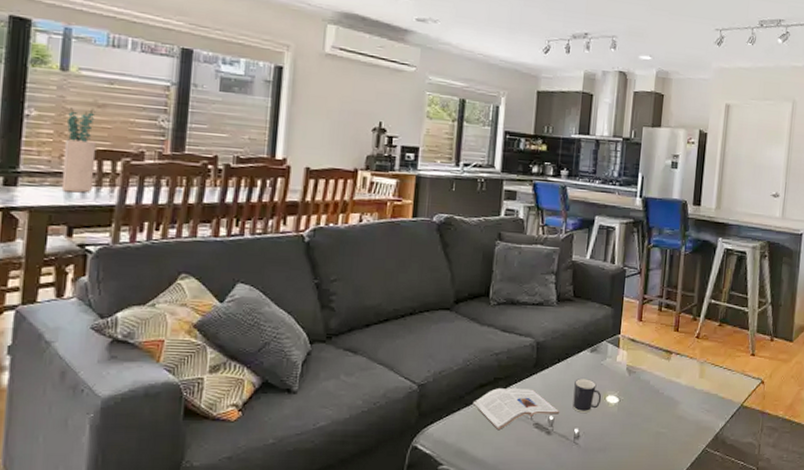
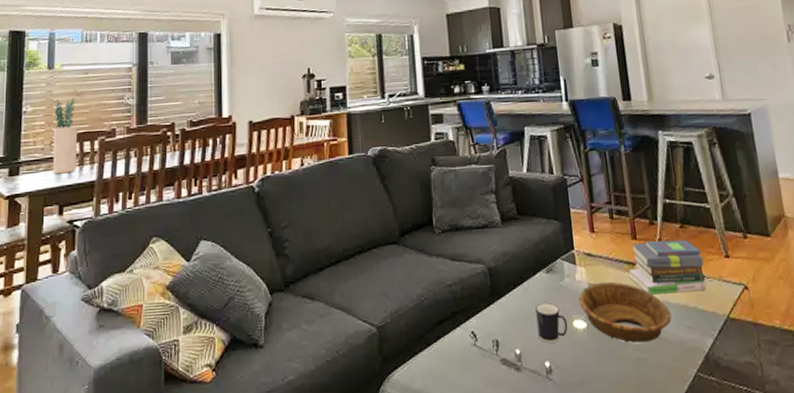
magazine: present [472,387,559,431] -> none [433,320,525,371]
decorative bowl: none [615,365,695,419] -> present [578,281,672,343]
books: none [664,334,732,382] -> present [628,239,707,295]

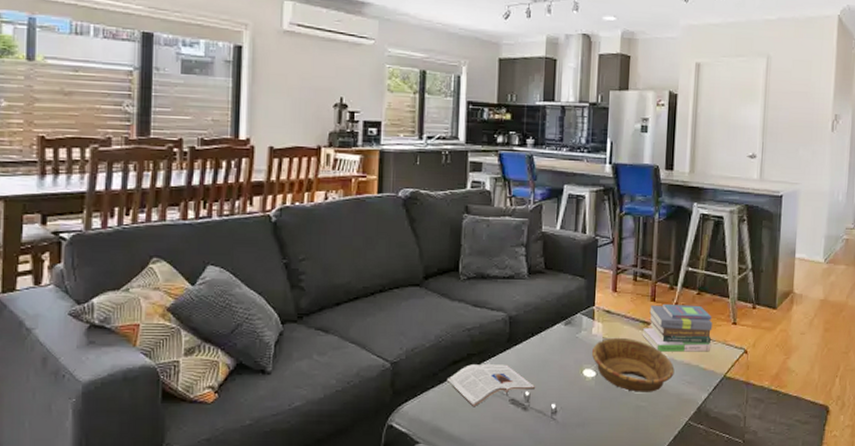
vase: present [52,97,78,175] -> none [33,96,65,181]
magazine: none [433,320,525,371] -> present [446,363,535,407]
mug: present [535,303,568,344] -> none [548,353,578,388]

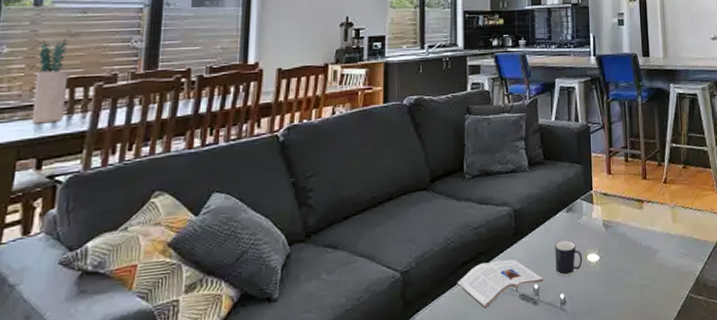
vase: none [33,96,65,181] -> present [31,38,69,124]
mug: none [548,353,578,388] -> present [555,240,583,277]
decorative bowl: present [591,337,675,392] -> none [593,217,671,272]
books: present [642,303,713,352] -> none [637,178,701,228]

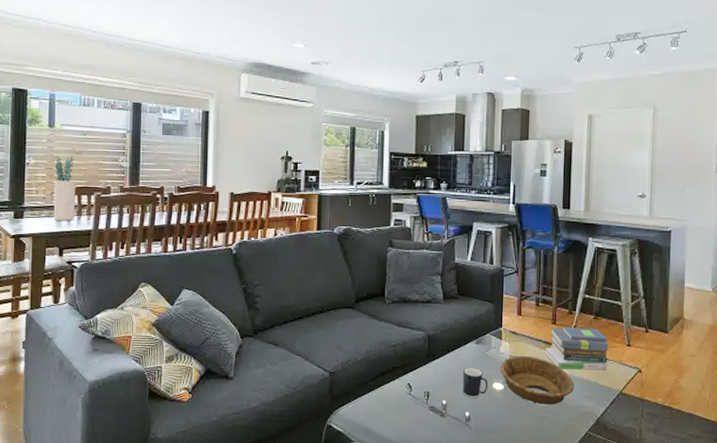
magazine: present [457,259,543,309] -> none [375,375,451,413]
decorative bowl: none [593,217,671,272] -> present [499,355,575,405]
books: none [637,178,701,228] -> present [544,326,609,370]

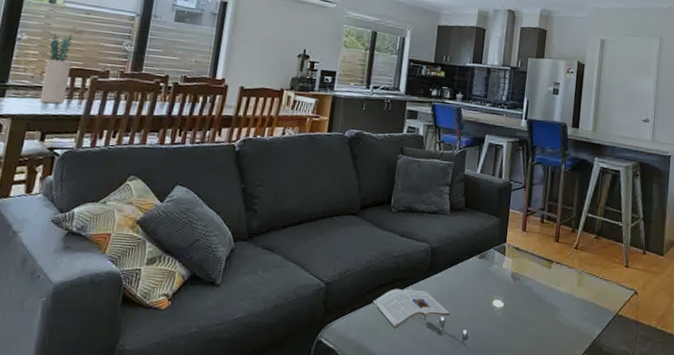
magazine: none [375,375,451,413] -> present [372,288,450,329]
mug: present [463,367,489,399] -> none [462,283,489,316]
decorative bowl: present [499,355,575,405] -> none [501,272,573,325]
books: present [544,326,609,370] -> none [546,244,608,291]

